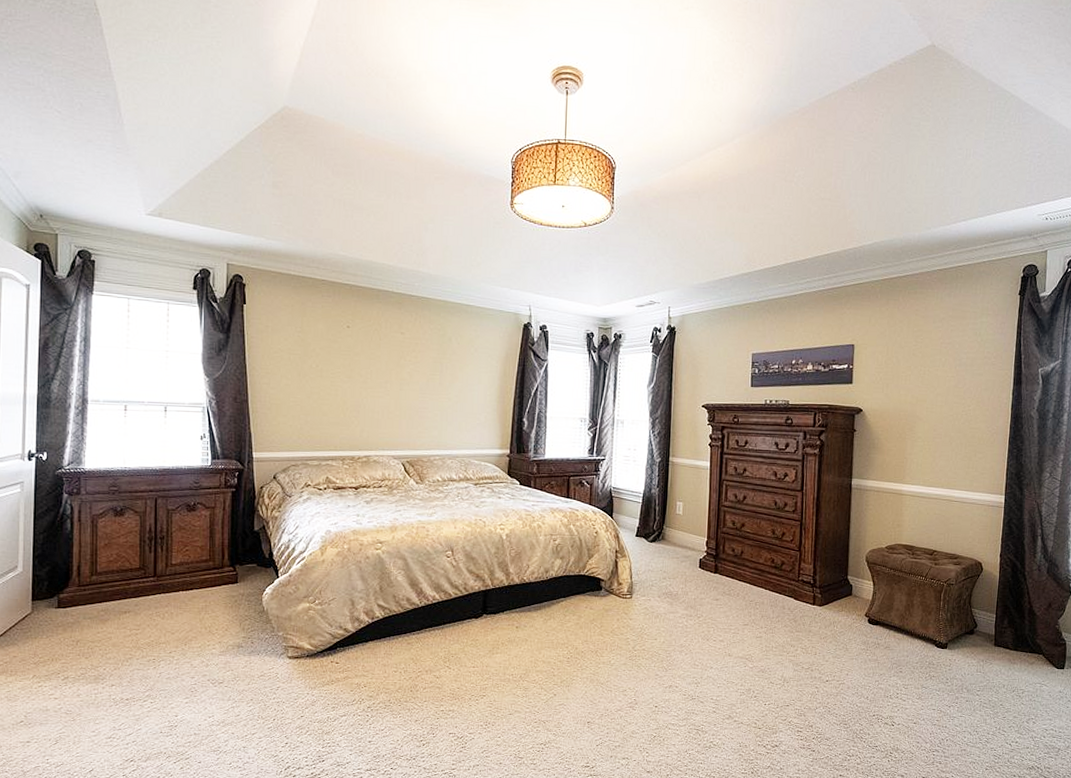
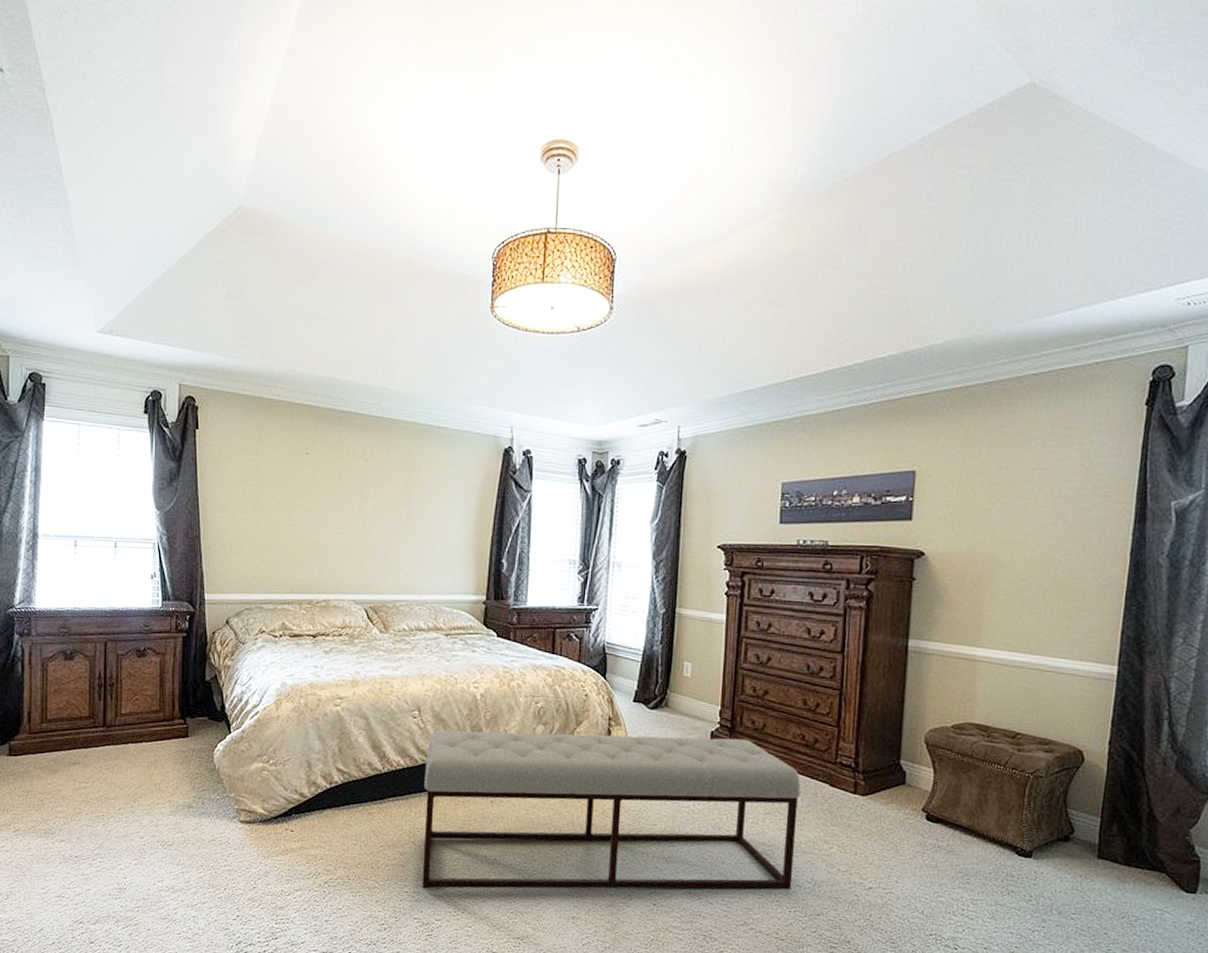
bench: none [456,564,772,707] -> present [422,730,801,890]

